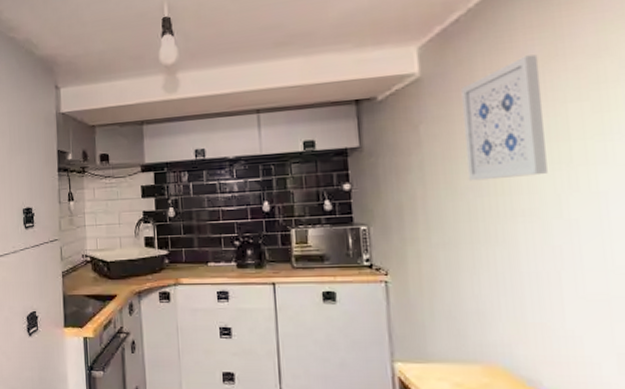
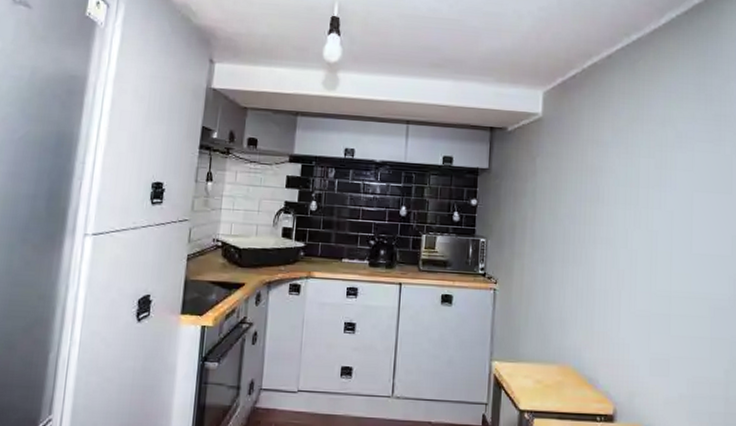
wall art: present [461,54,548,181] -> none [566,115,626,212]

